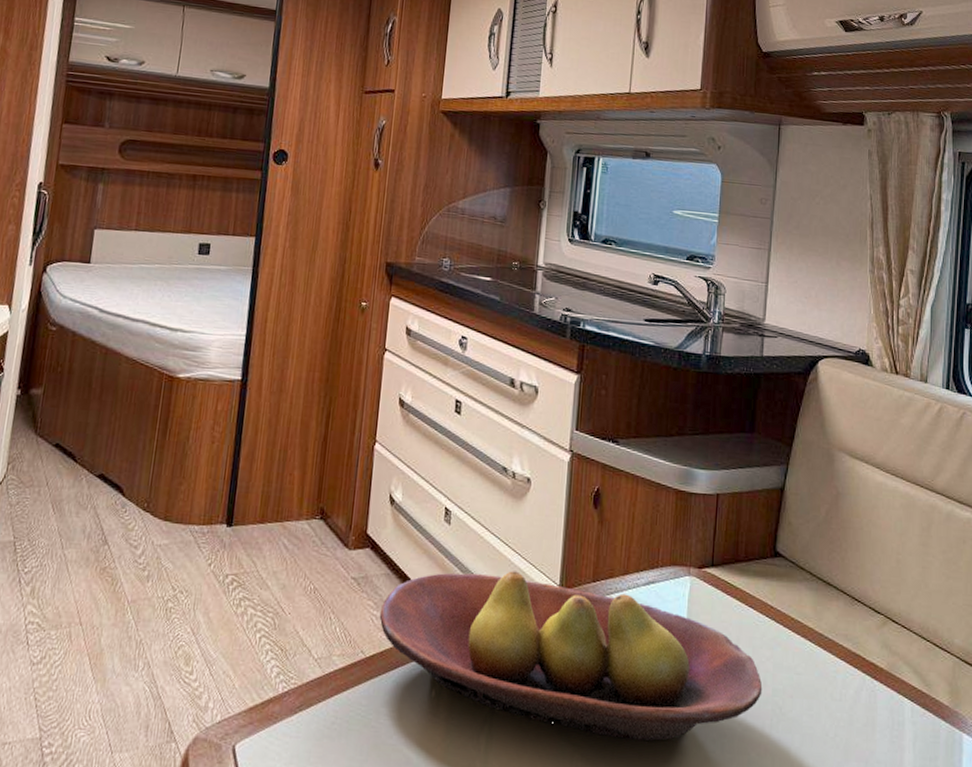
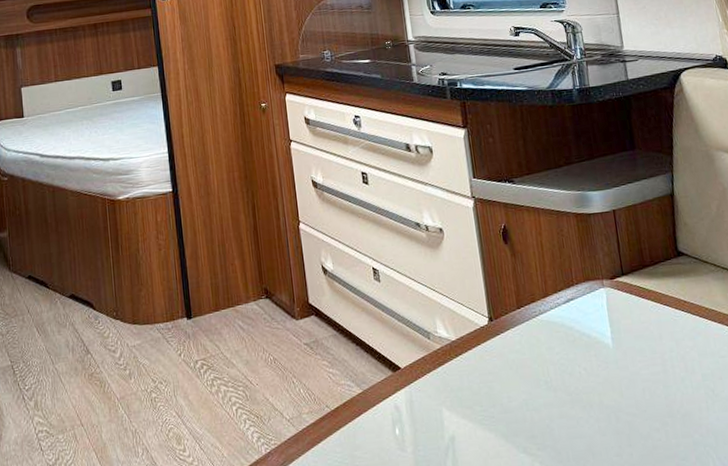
fruit bowl: present [379,571,763,741] -> none [335,312,693,443]

